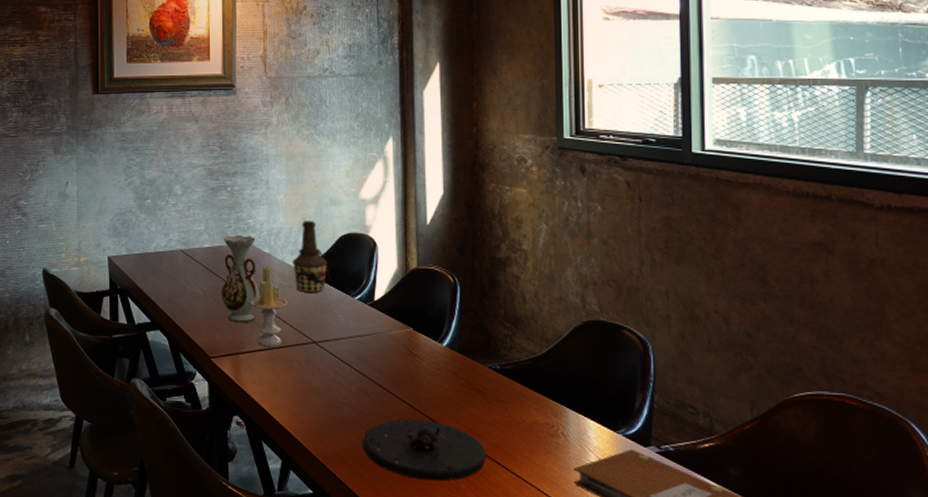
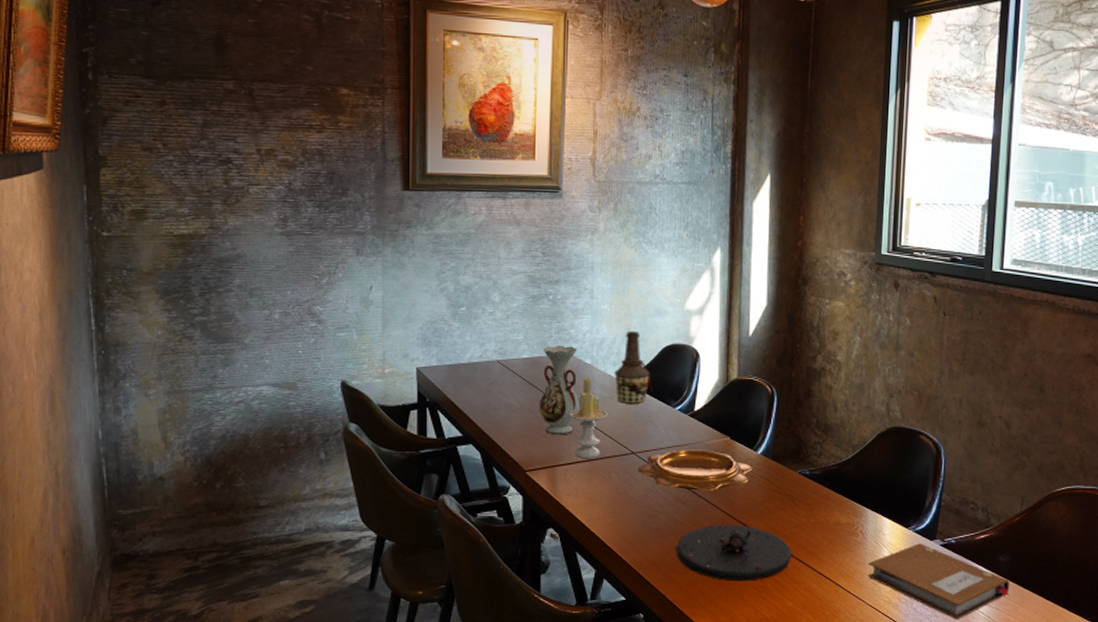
decorative bowl: none [319,340,439,383] -> present [637,449,753,491]

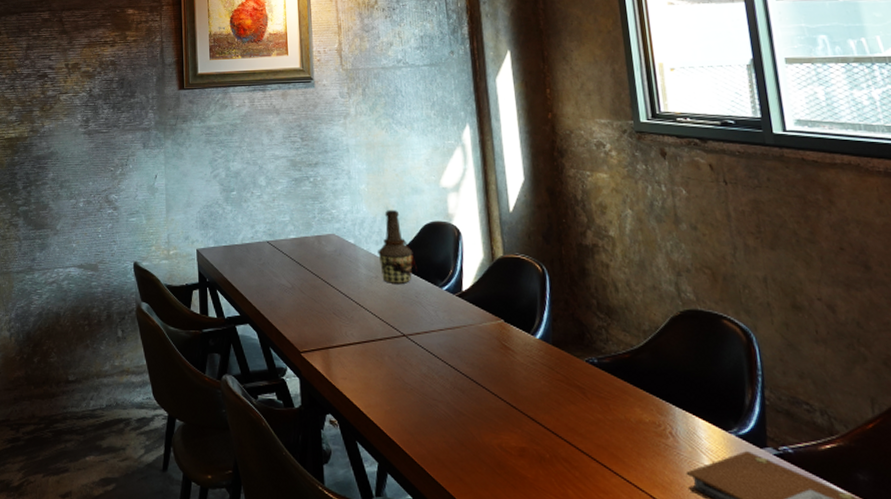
vase: present [538,345,580,436] -> none [308,225,348,316]
candle: present [568,377,608,458] -> none [336,256,376,340]
decorative bowl: present [637,449,753,491] -> none [410,332,533,379]
plate: present [676,525,792,582] -> none [460,417,592,486]

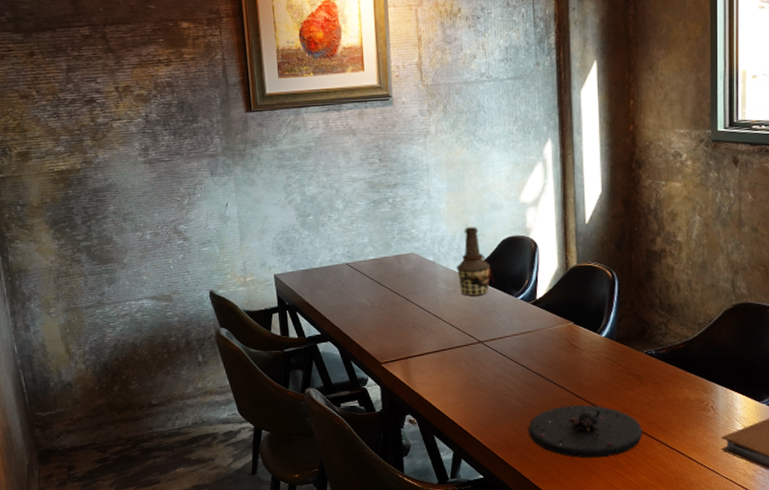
plate: none [460,417,592,486] -> present [528,405,642,458]

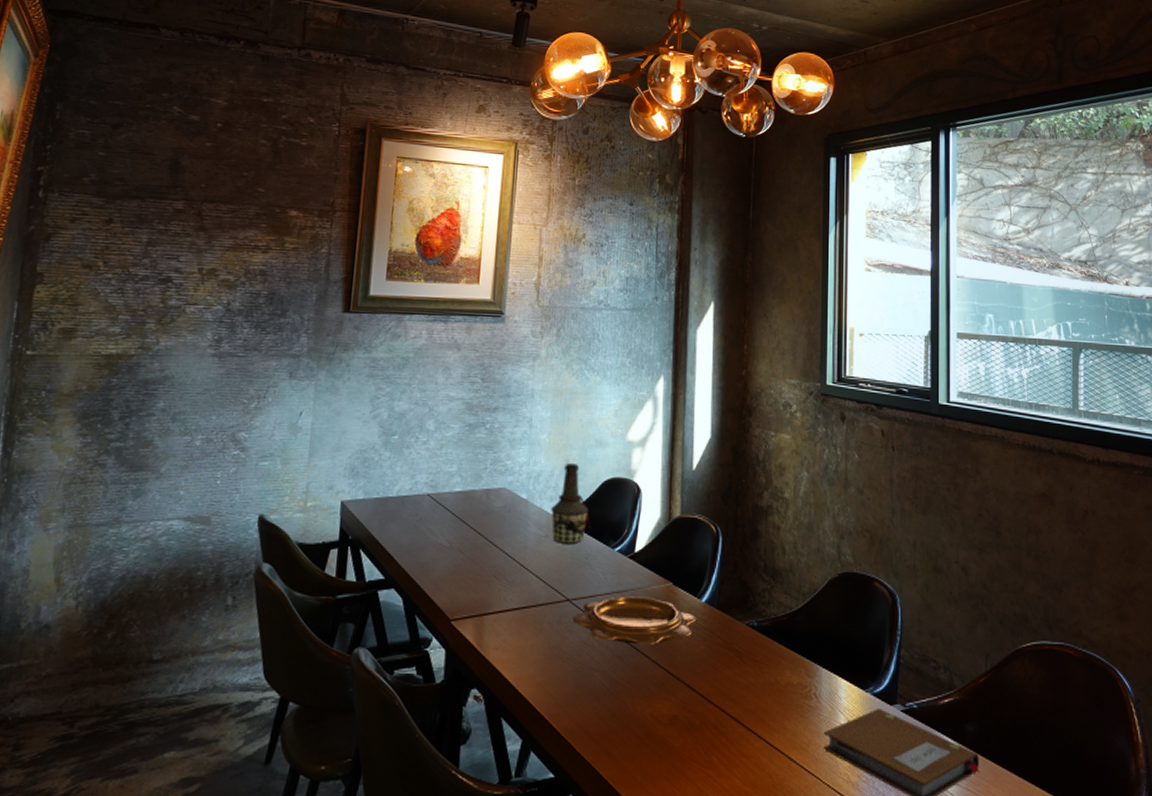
decorative bowl: none [485,335,598,374] -> present [572,596,697,645]
plate: present [528,405,642,458] -> none [612,685,739,755]

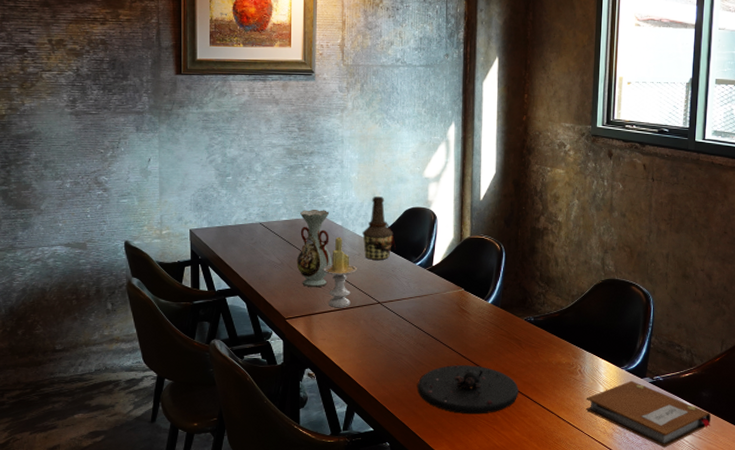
vase: none [468,477,513,579] -> present [296,209,333,288]
candle: none [500,513,543,605] -> present [322,237,357,307]
decorative bowl: present [572,596,697,645] -> none [383,300,484,335]
plate: none [612,685,739,755] -> present [418,365,519,414]

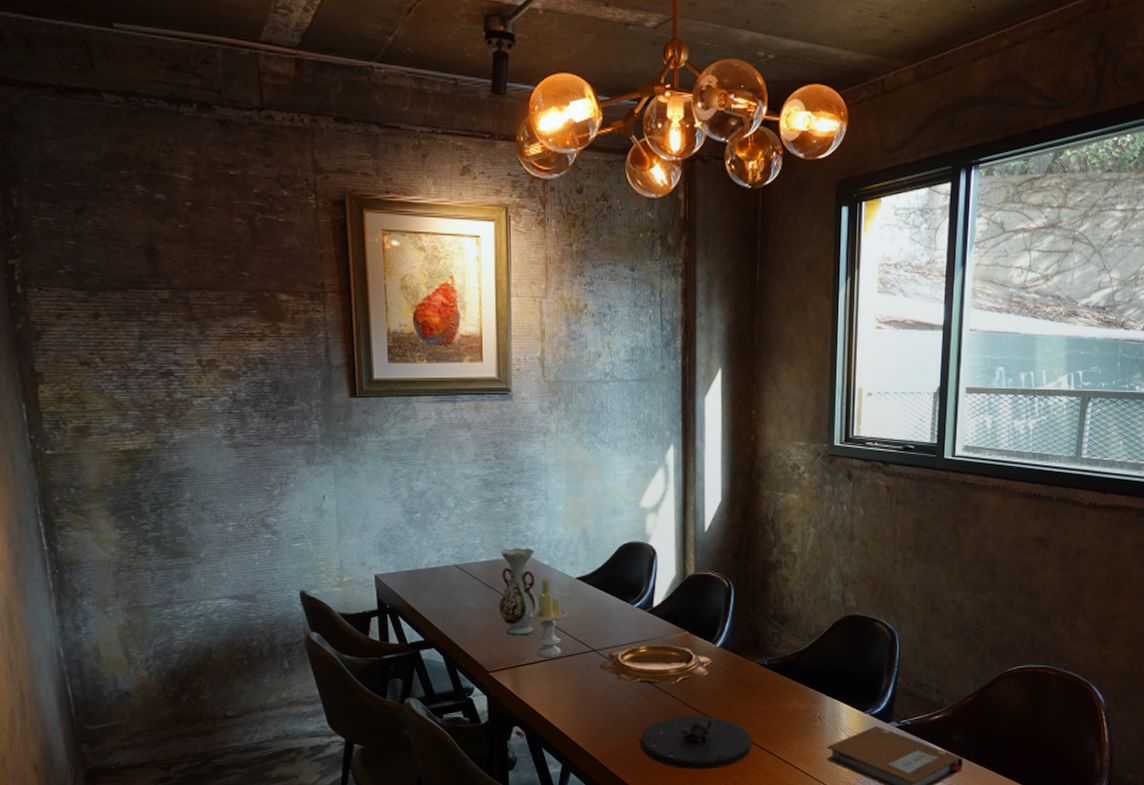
bottle: present [362,197,396,260] -> none [572,531,611,603]
decorative bowl: none [383,300,484,335] -> present [598,644,712,684]

